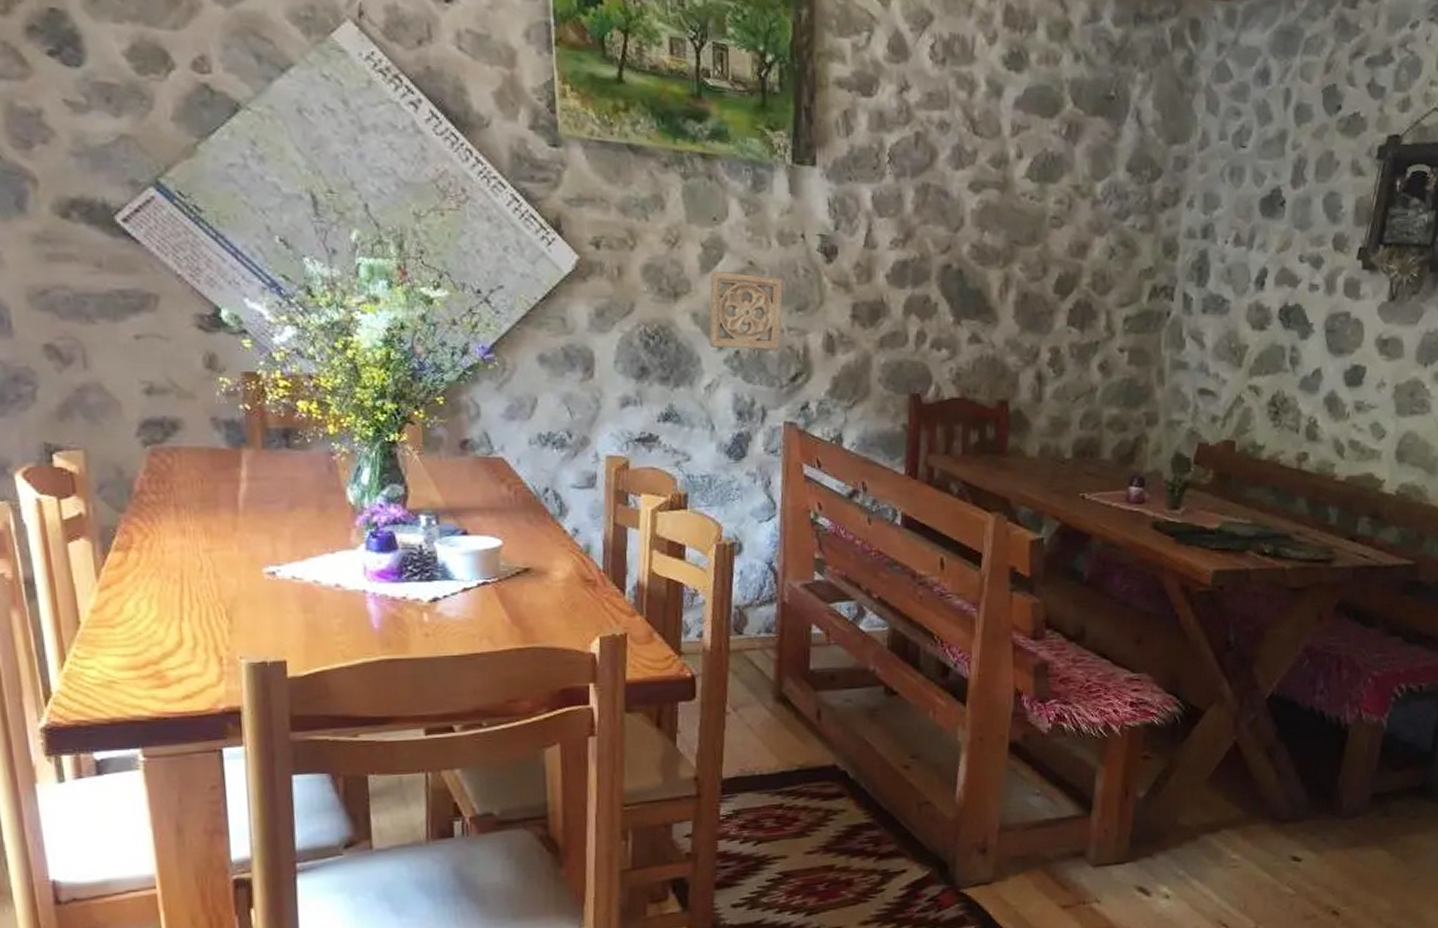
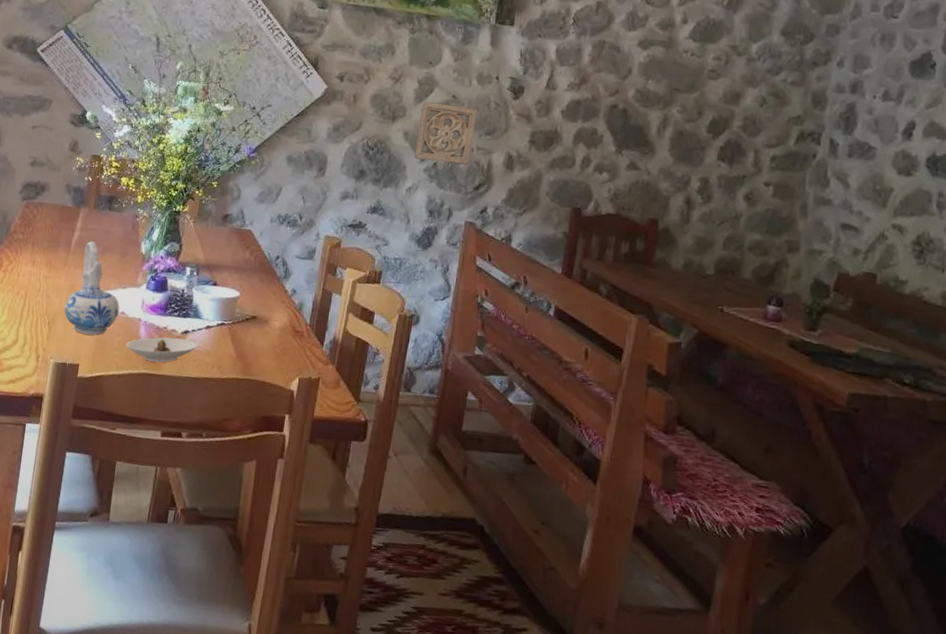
ceramic pitcher: none [246,494,332,620] -> present [64,241,120,335]
saucer: none [351,608,456,644] -> present [126,337,199,363]

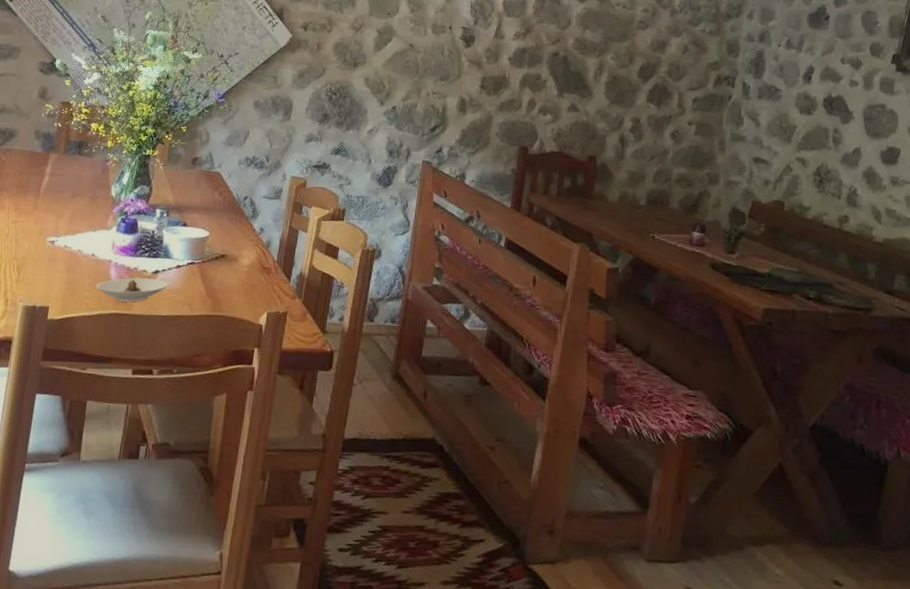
ceramic pitcher: present [64,241,120,335] -> none [33,186,90,278]
wall ornament: present [414,101,477,166] -> none [374,49,432,109]

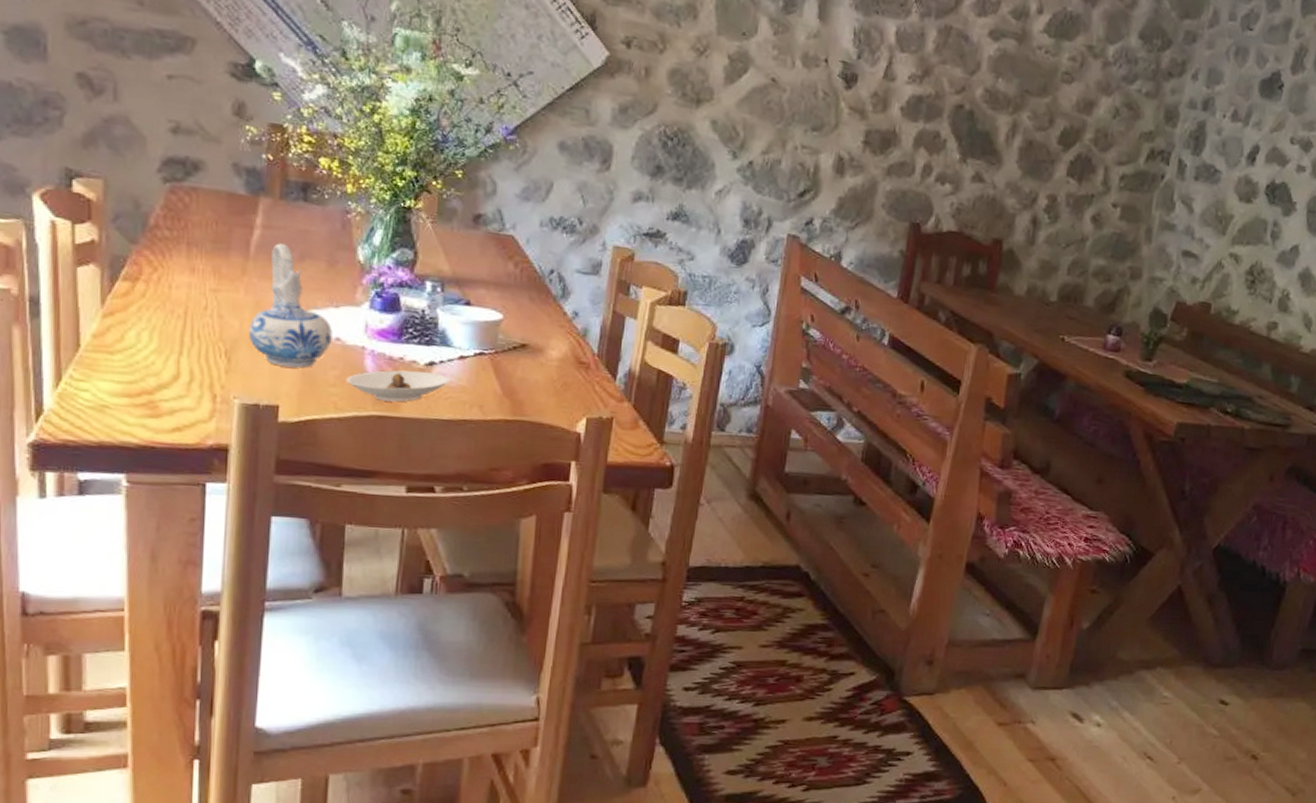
ceramic pitcher: none [33,186,90,278] -> present [248,243,332,368]

